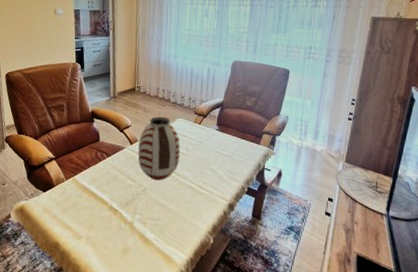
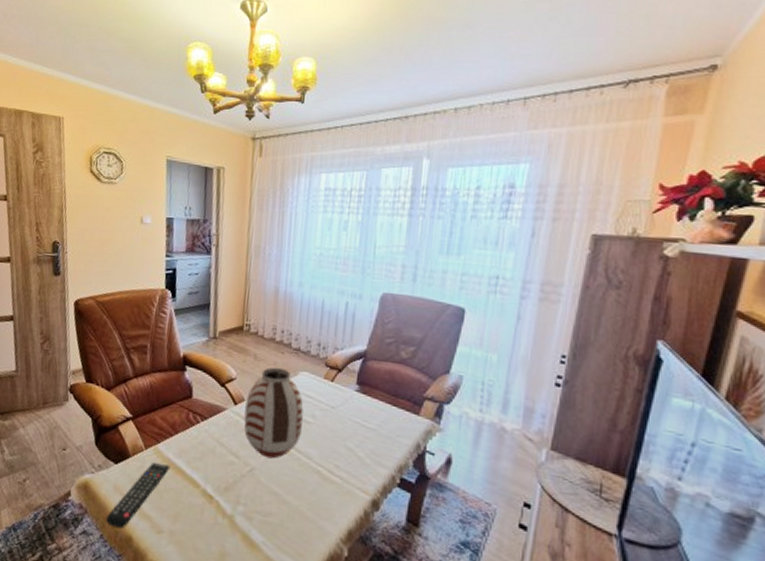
remote control: none [39,189,85,238] -> present [106,463,170,529]

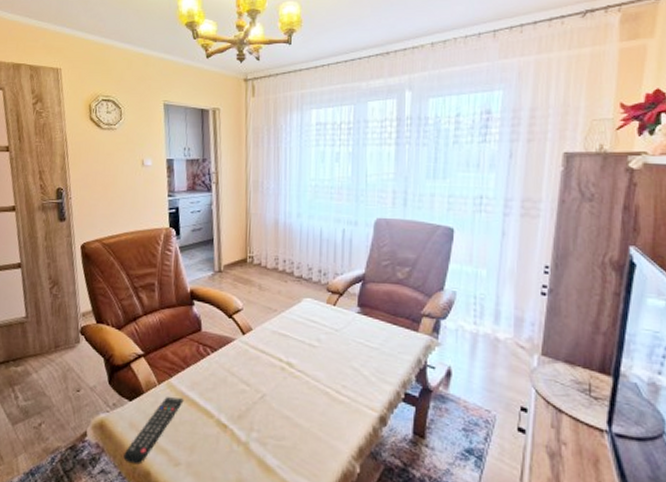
vase: present [244,367,304,459] -> none [252,295,309,384]

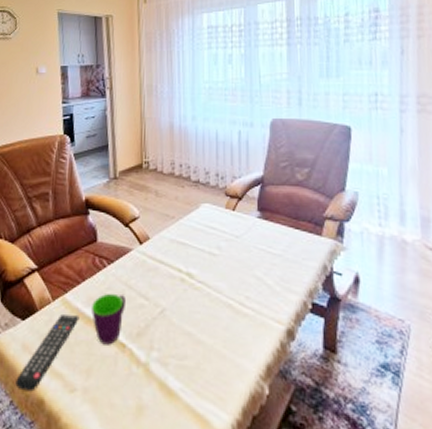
mug: none [195,378,229,426] -> present [92,293,127,345]

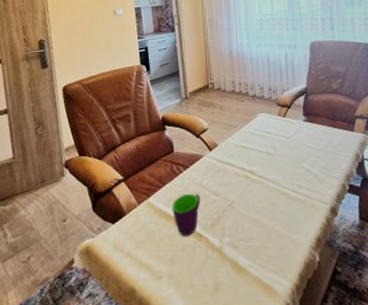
remote control: present [15,315,80,392] -> none [109,215,162,284]

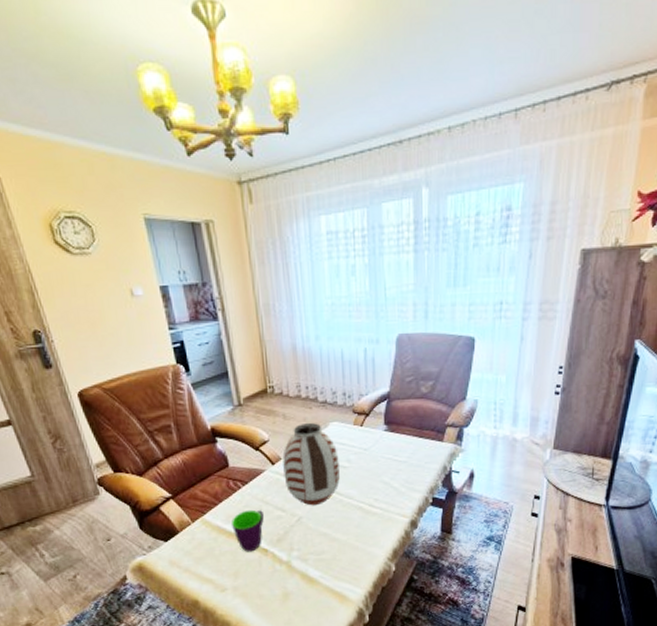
vase: none [219,113,267,191] -> present [282,422,340,506]

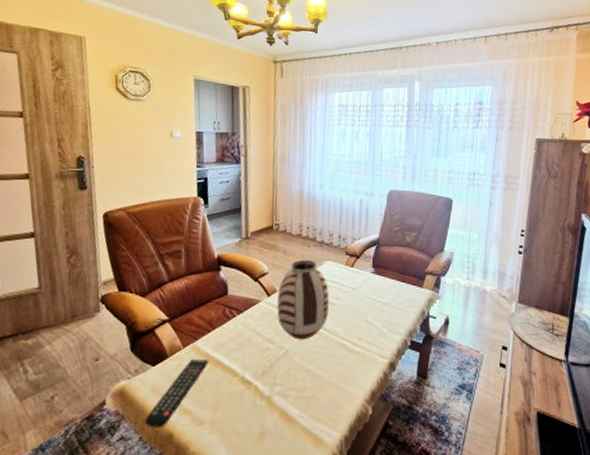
remote control: none [168,532,221,597] -> present [145,360,209,428]
mug: present [231,509,265,552] -> none [220,339,254,384]

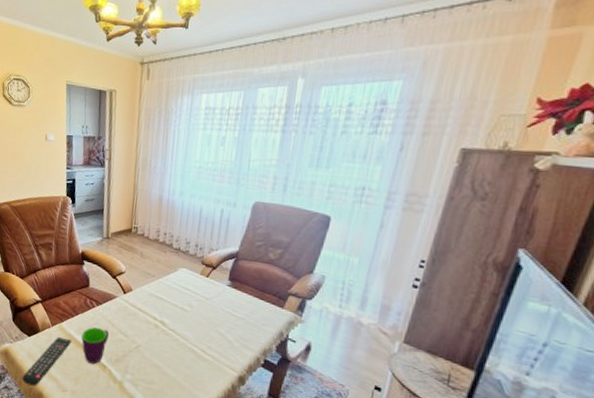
mug: none [220,339,254,384] -> present [81,327,110,365]
vase: present [277,259,329,340] -> none [131,263,182,339]

